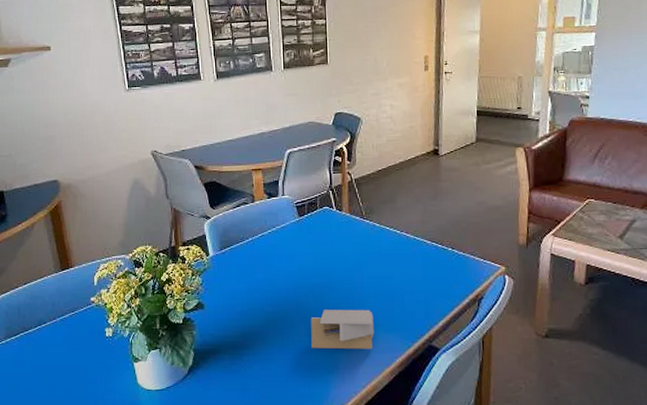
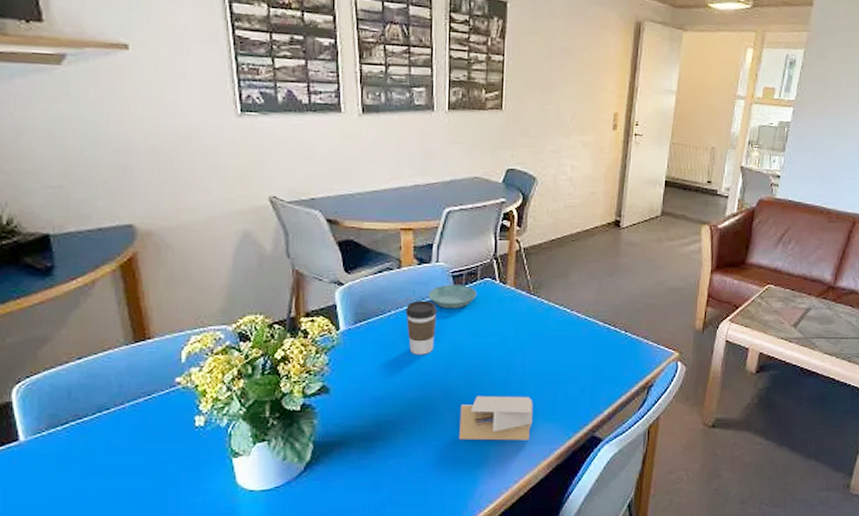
coffee cup: none [260,228,286,275] -> present [405,300,437,355]
saucer: none [278,214,318,234] -> present [428,285,477,308]

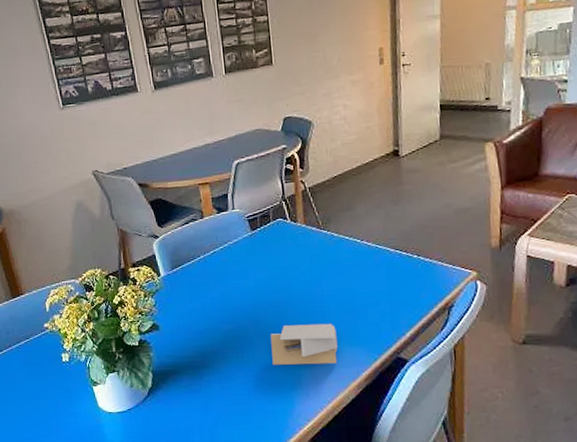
coffee cup: present [405,300,437,355] -> none [212,244,240,292]
saucer: present [428,285,477,308] -> none [229,227,272,249]

